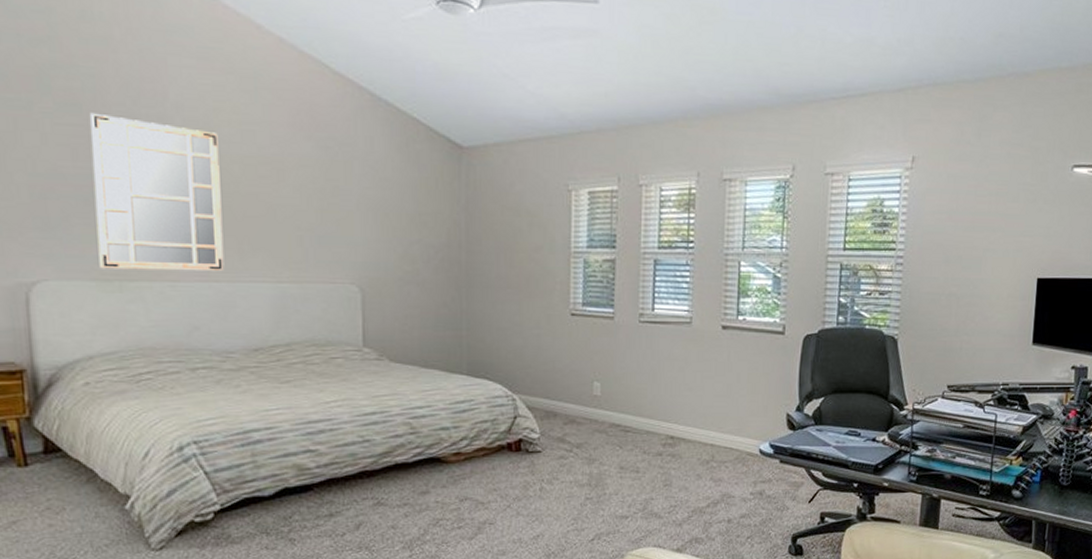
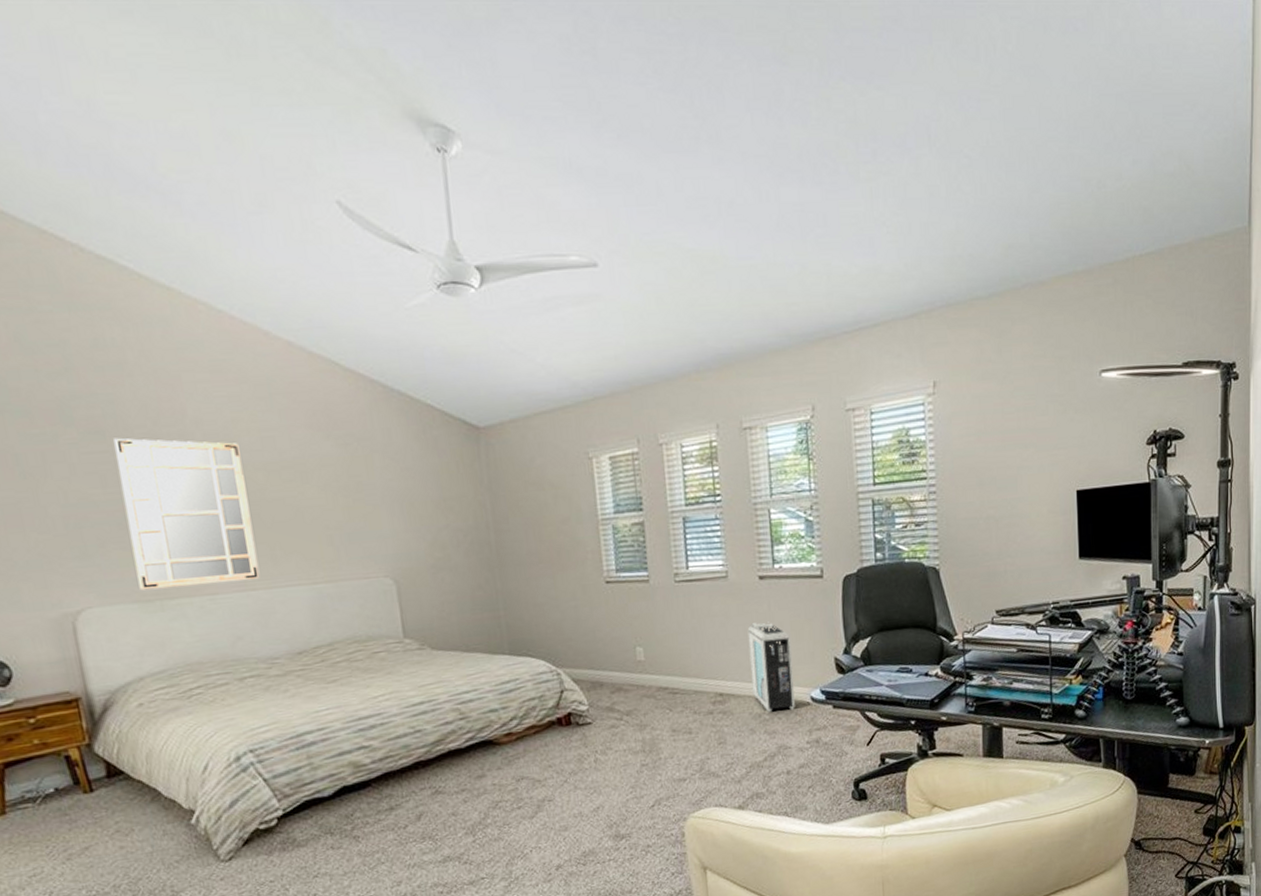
air purifier: none [703,371,747,461] -> present [747,621,795,712]

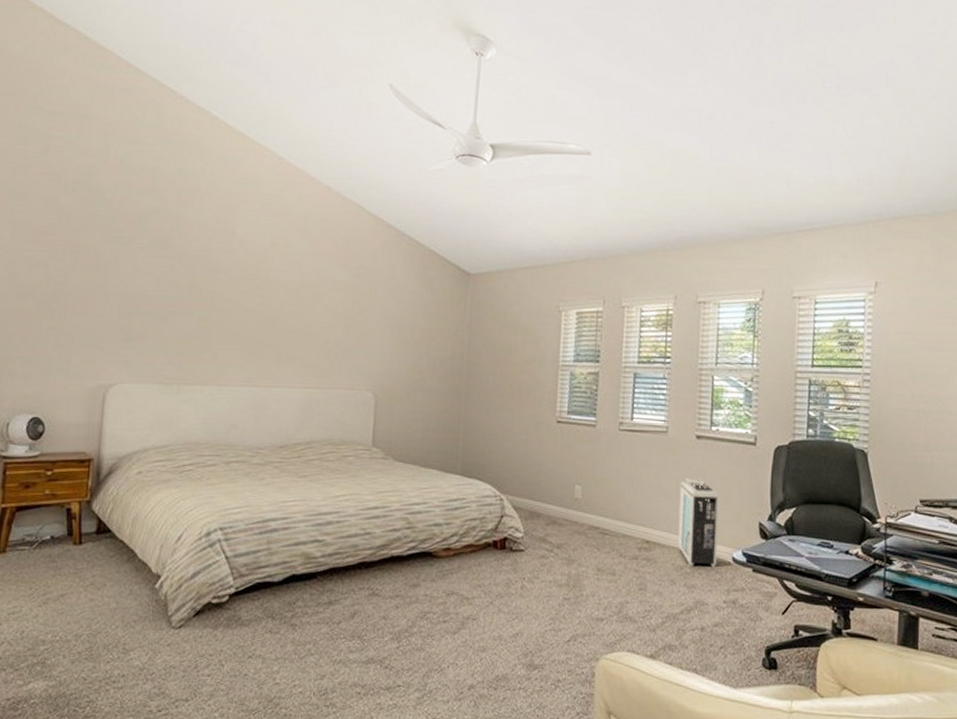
mirror: present [114,438,261,591] -> none [164,247,271,378]

